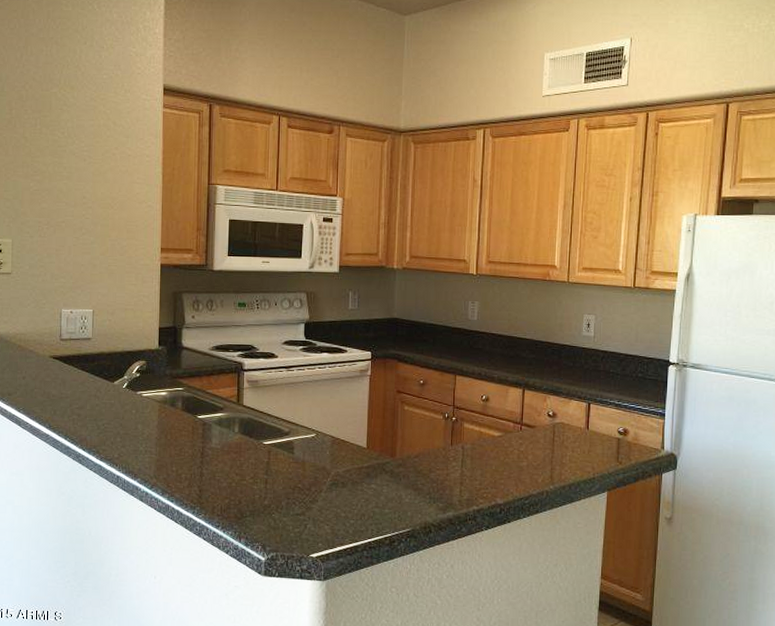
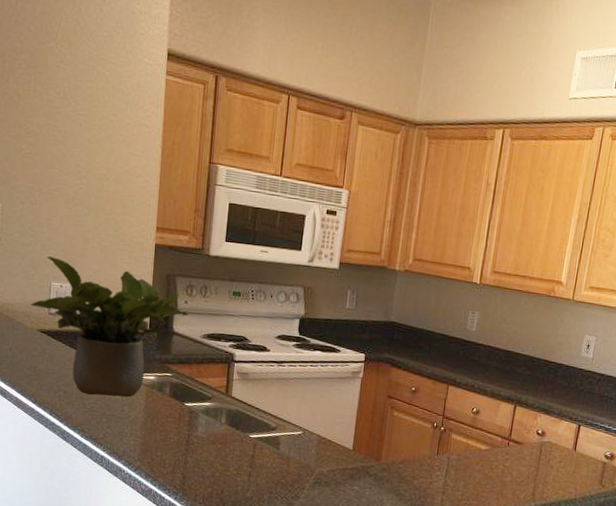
potted plant: none [43,285,196,416] -> present [31,256,188,398]

